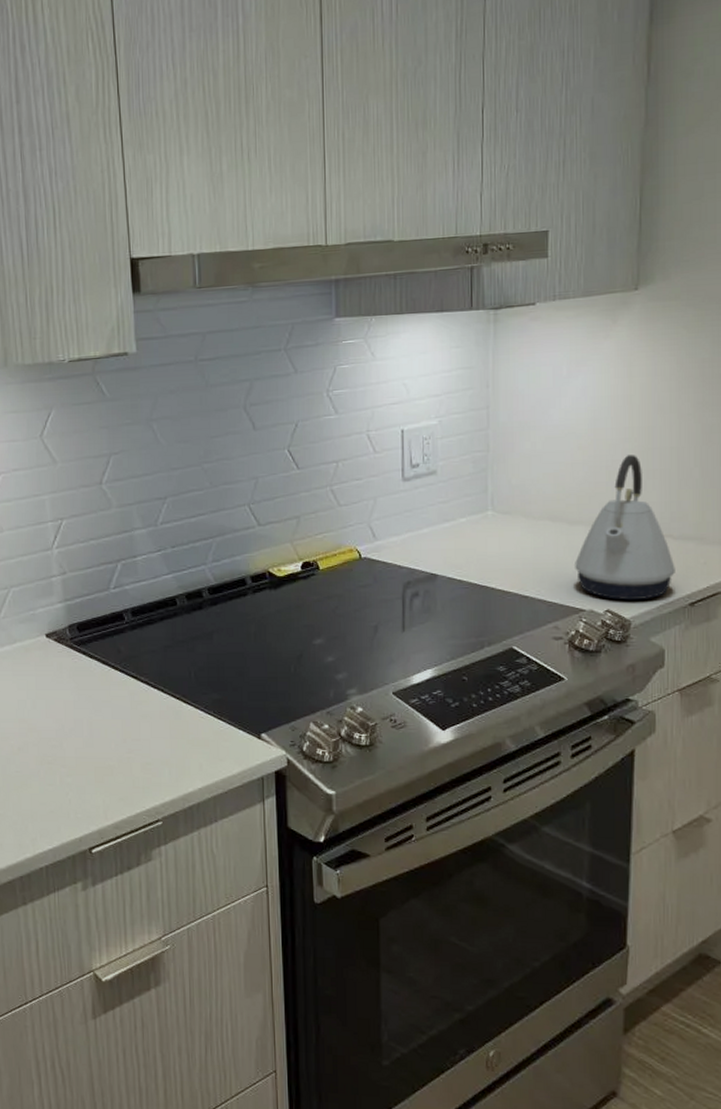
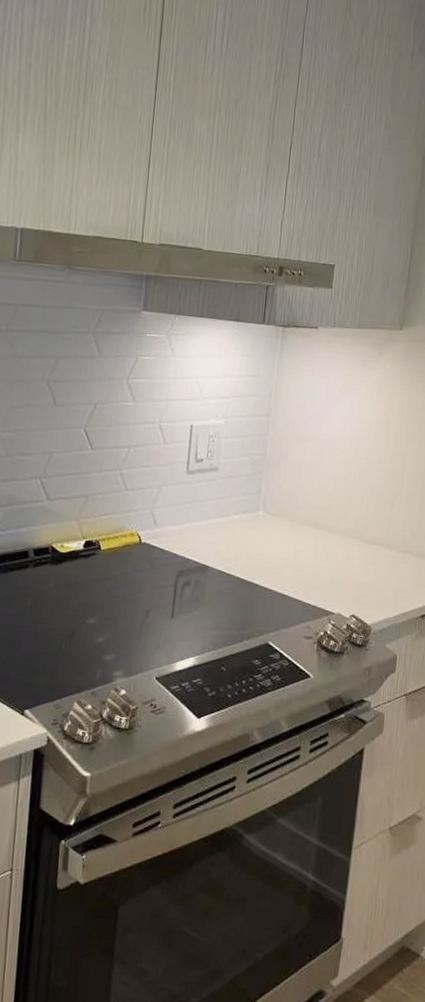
kettle: present [575,455,675,601] -> none [329,475,412,608]

